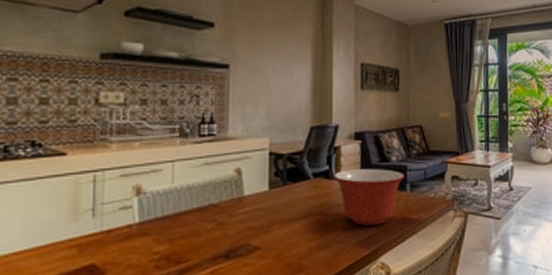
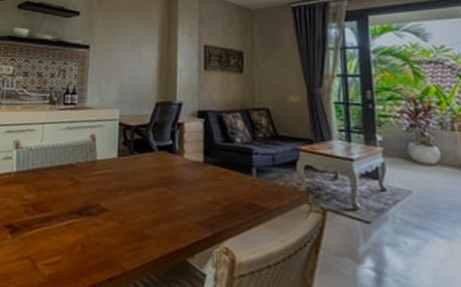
mixing bowl: present [334,169,405,226] -> none [177,146,250,207]

